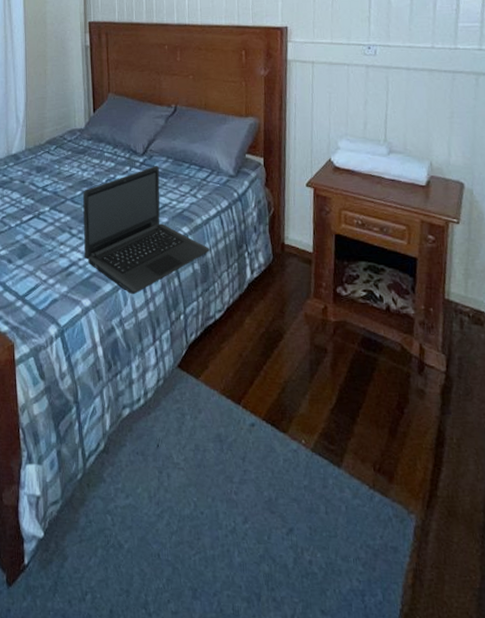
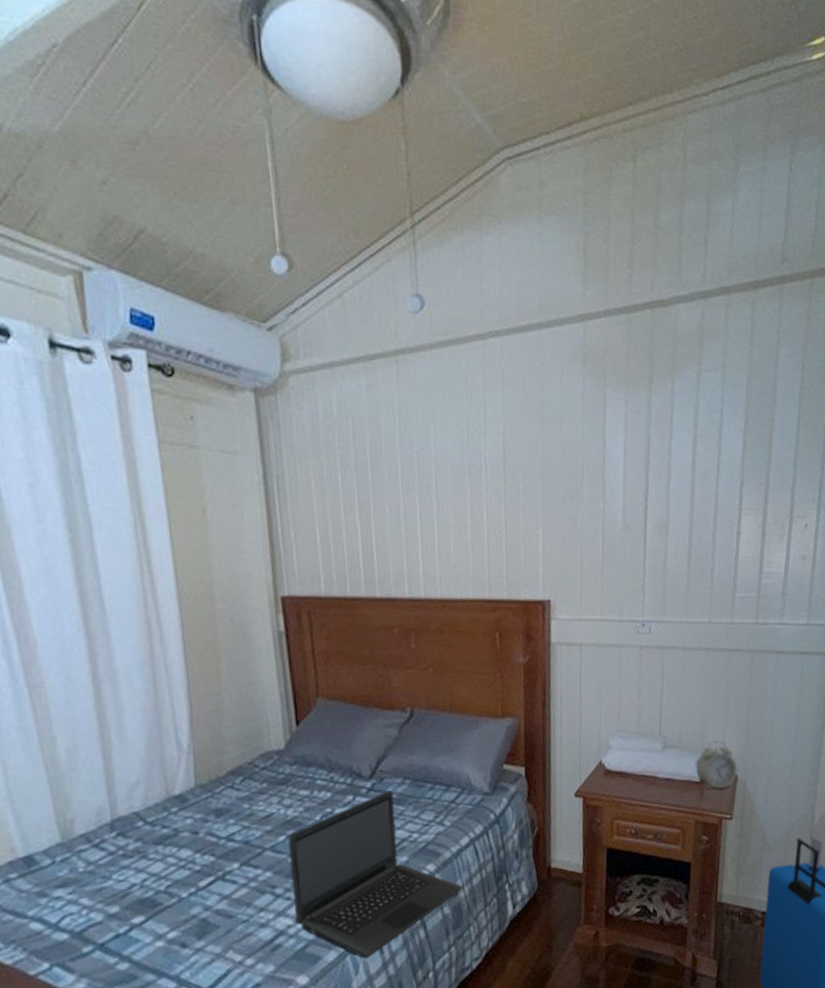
alarm clock: none [420,150,464,195] -> present [695,740,737,790]

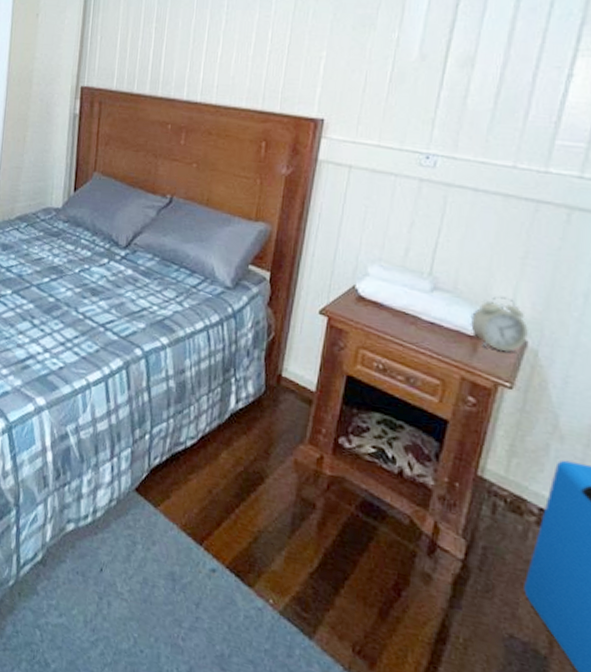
laptop: present [288,790,463,960] -> none [45,262,190,403]

